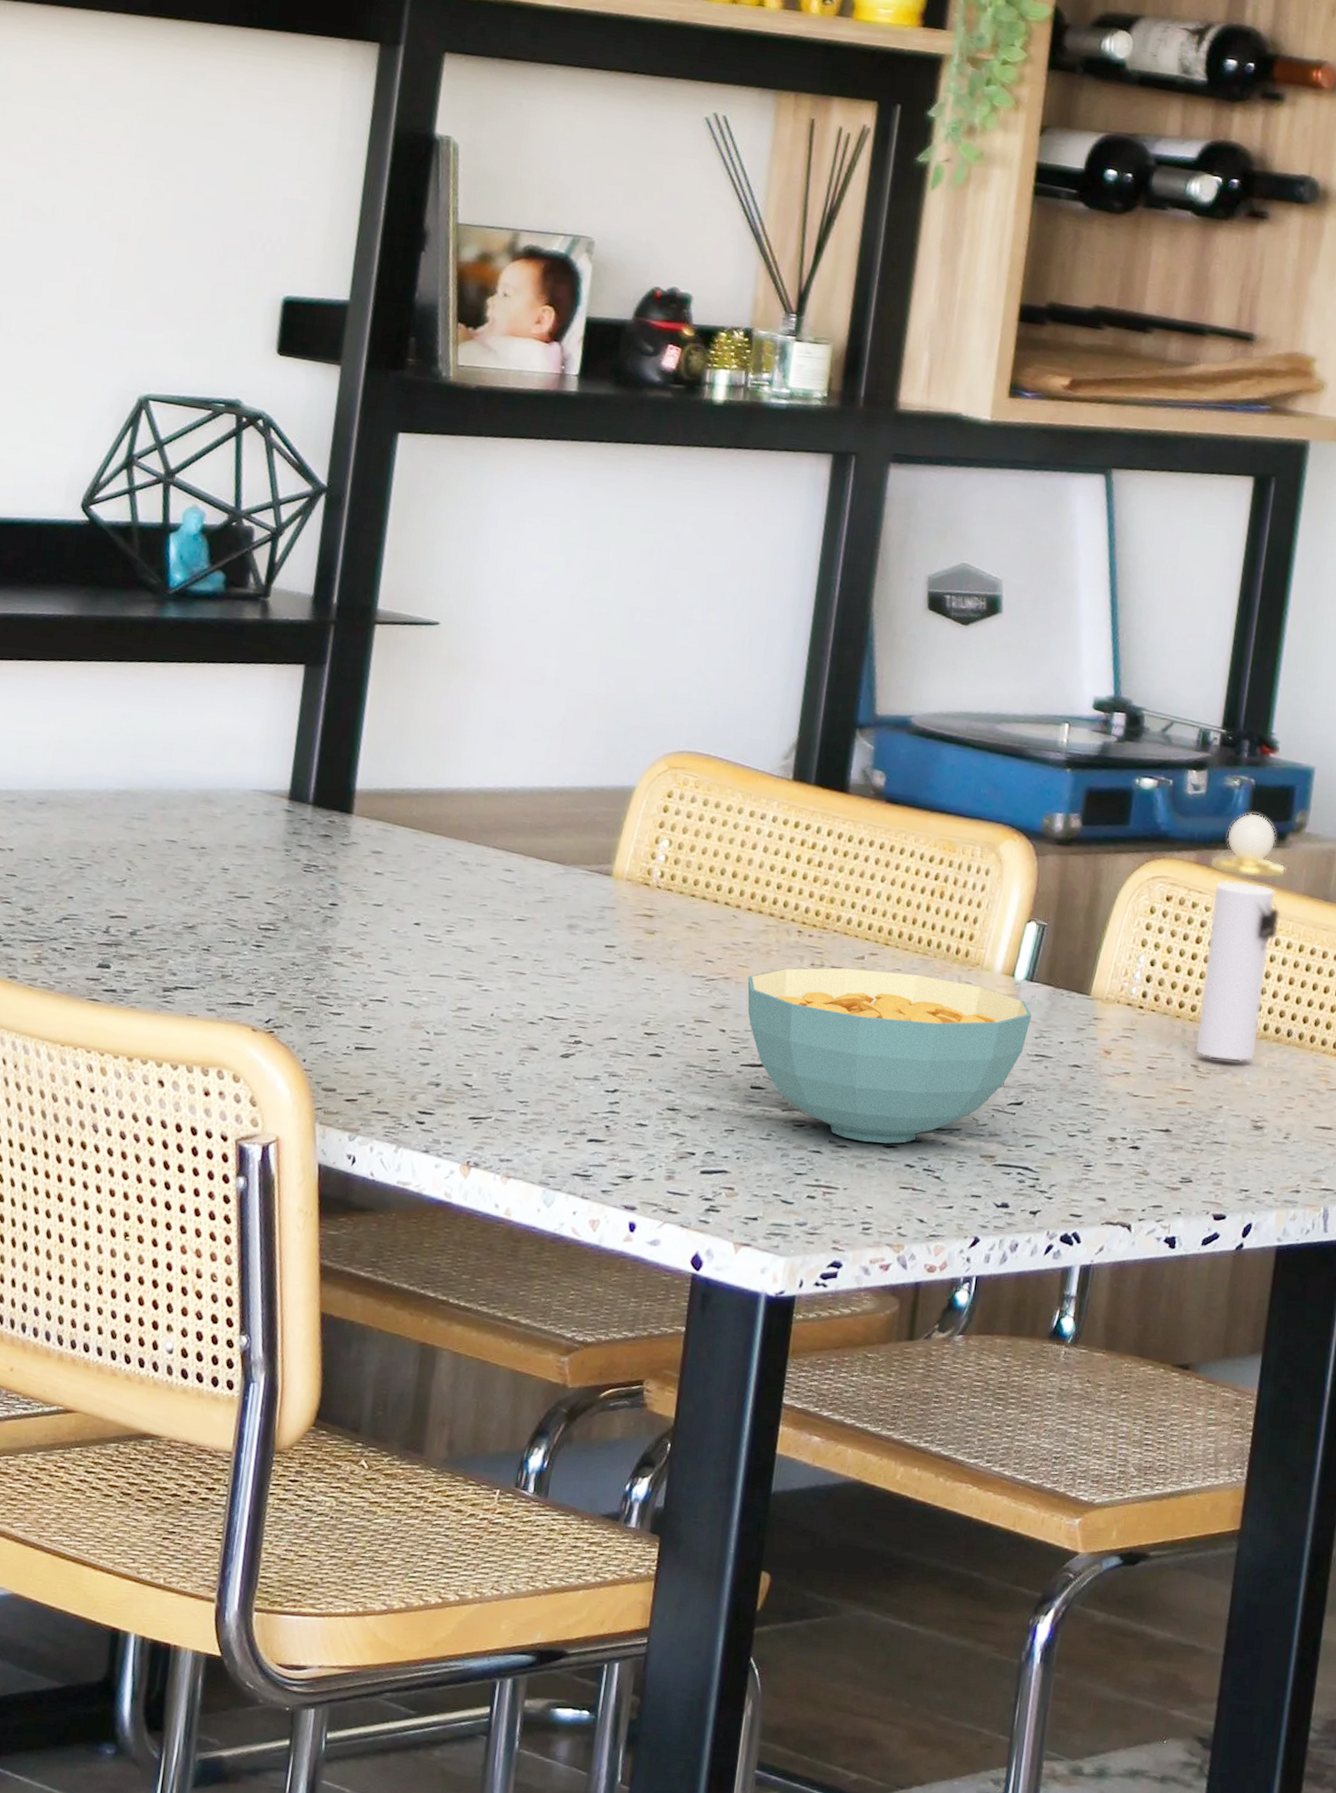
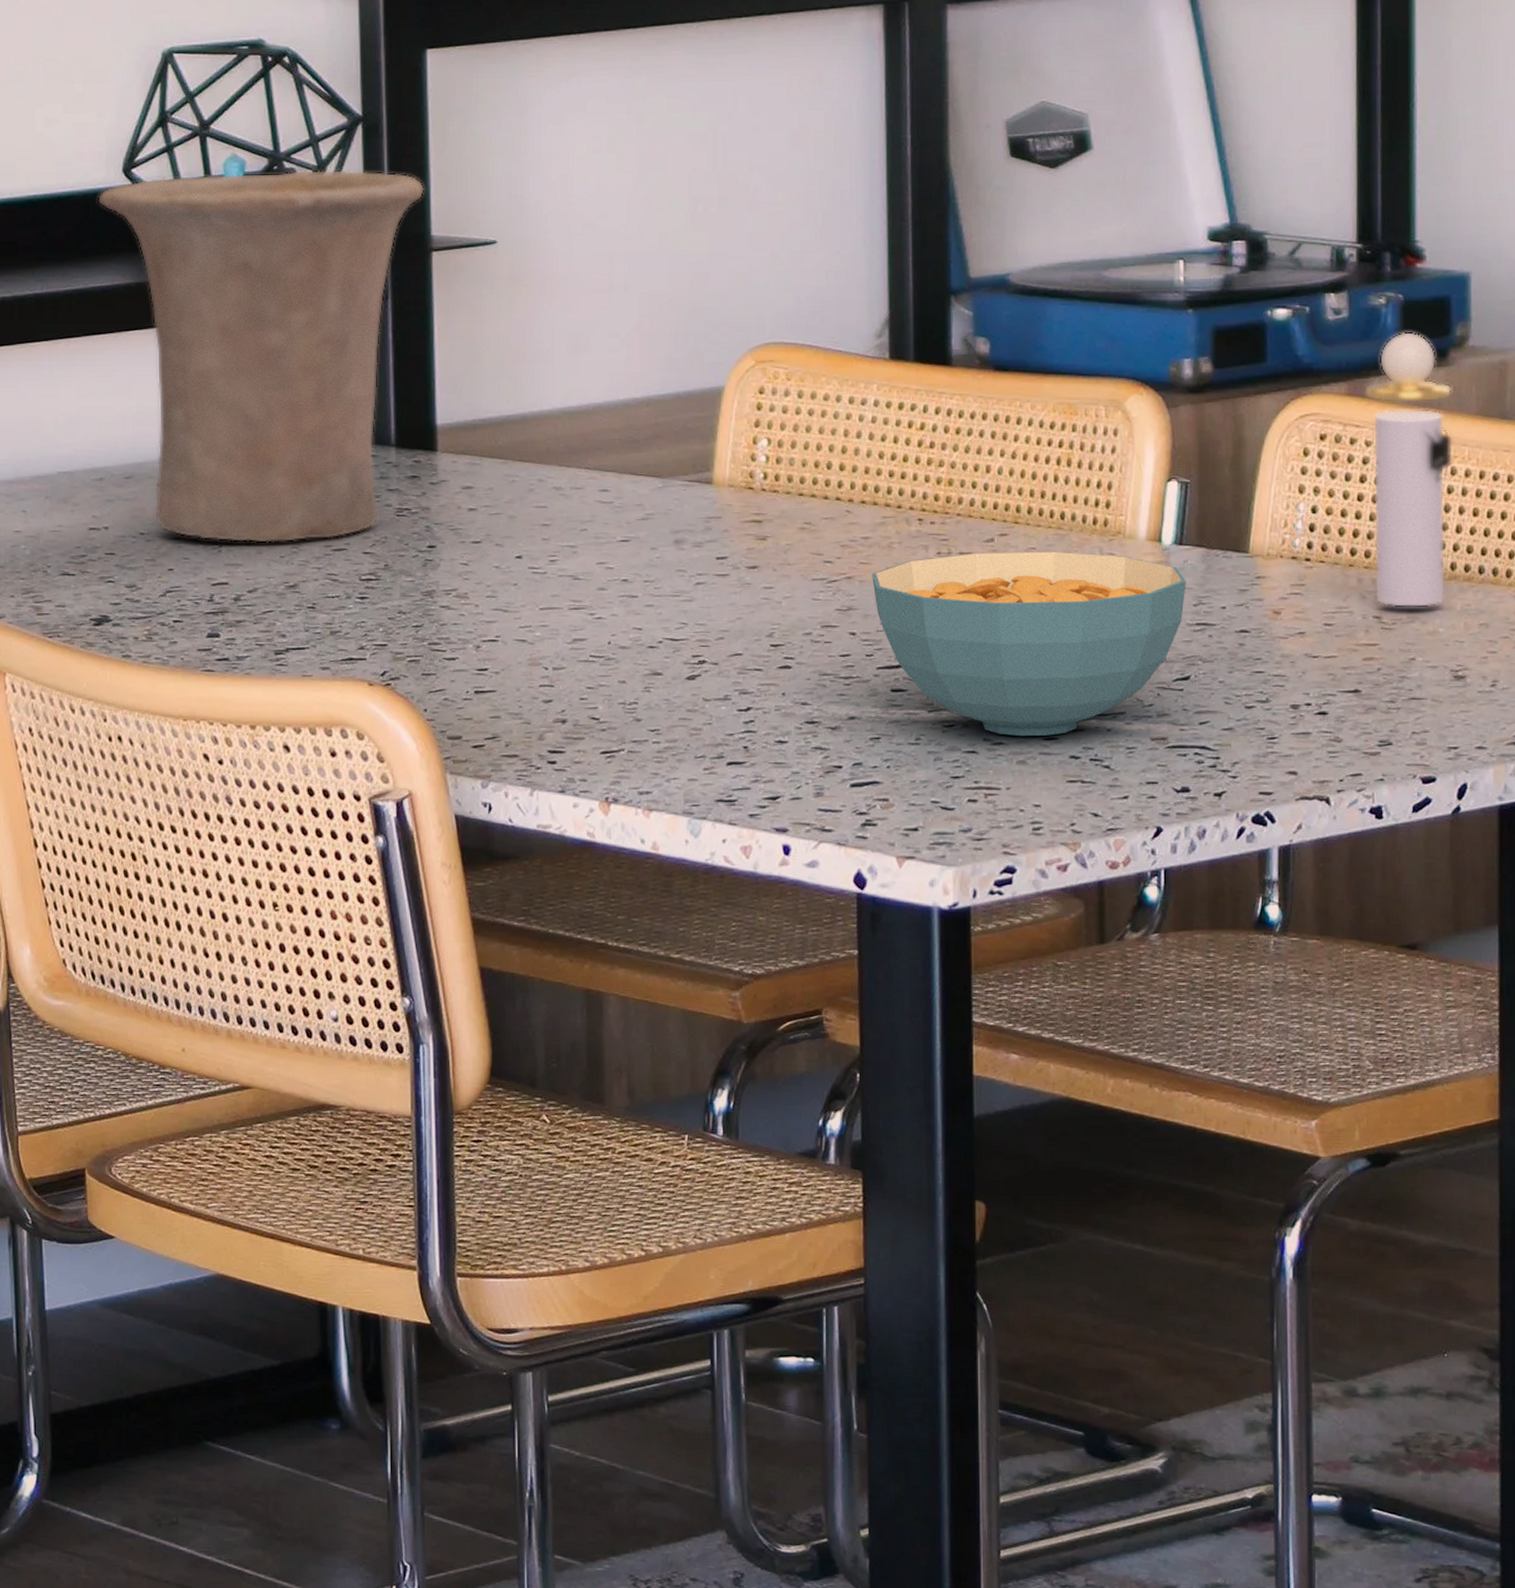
vase: none [52,516,378,886] -> present [98,169,425,543]

